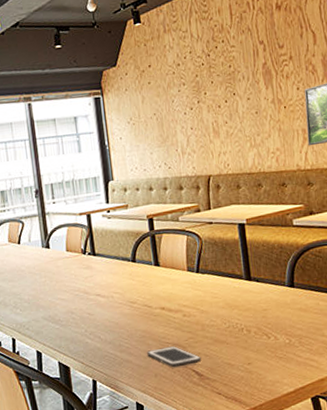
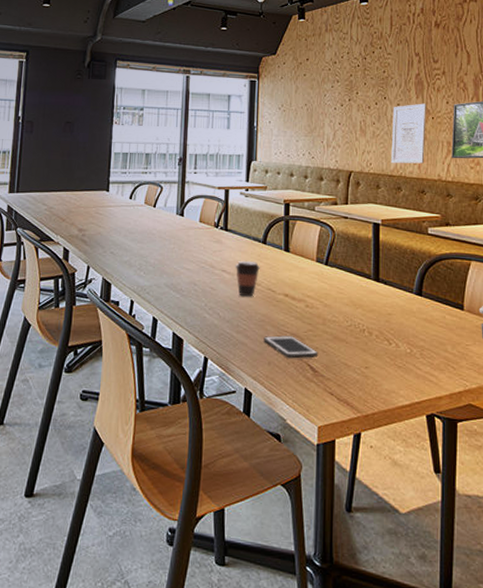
coffee cup: none [108,281,133,317] -> present [235,261,260,297]
wall art: none [243,93,281,161] -> present [391,103,426,164]

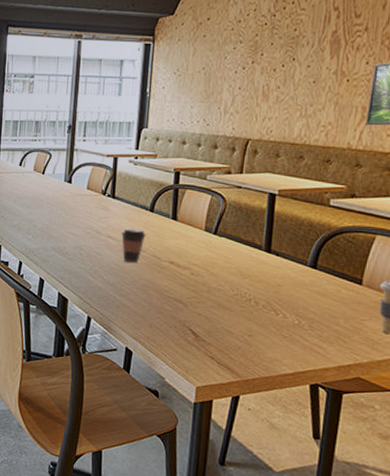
cell phone: present [264,335,318,359] -> none [146,300,201,324]
wall art: present [391,103,426,164] -> none [294,64,342,131]

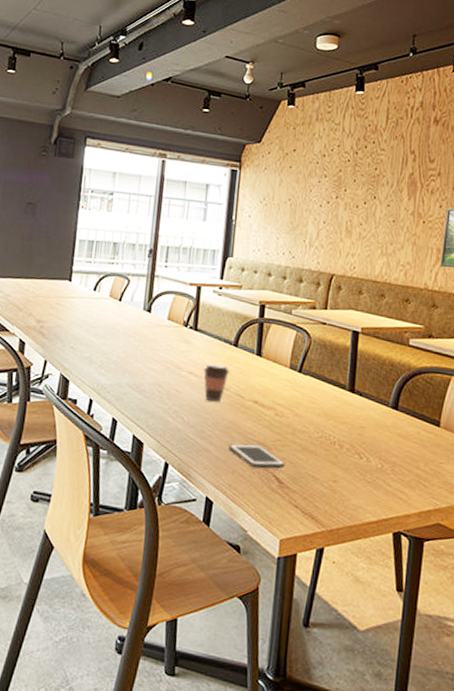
cell phone: none [146,300,201,324] -> present [229,443,286,469]

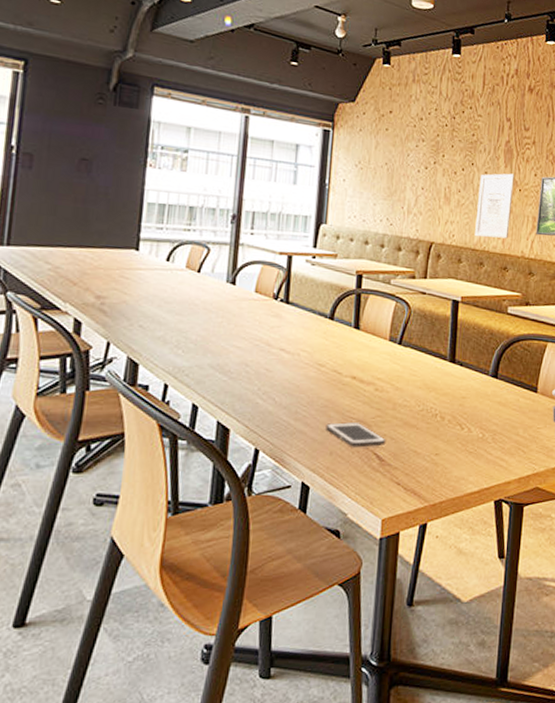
coffee cup: present [203,363,230,402] -> none [295,339,325,380]
wall art: none [376,205,418,271] -> present [475,173,514,239]

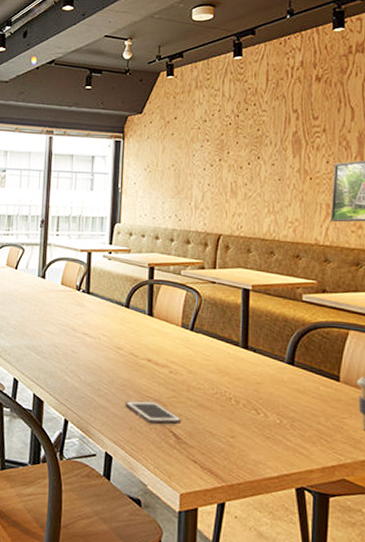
wall art: present [475,173,514,239] -> none [263,163,304,227]

